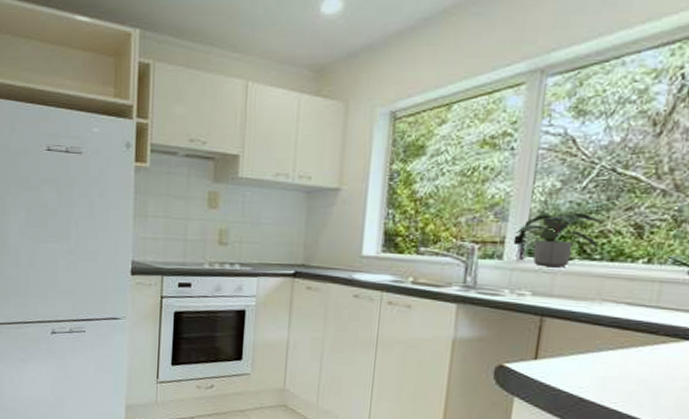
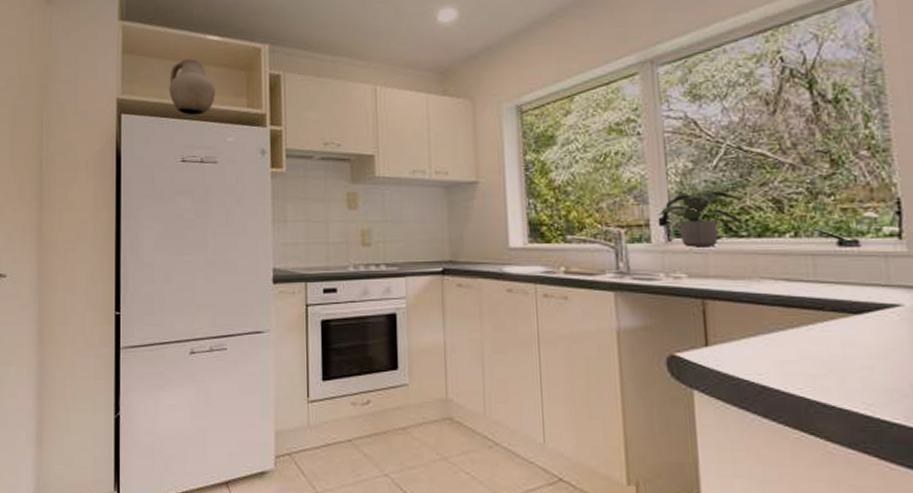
ceramic pitcher: none [35,40,83,103] -> present [169,58,215,116]

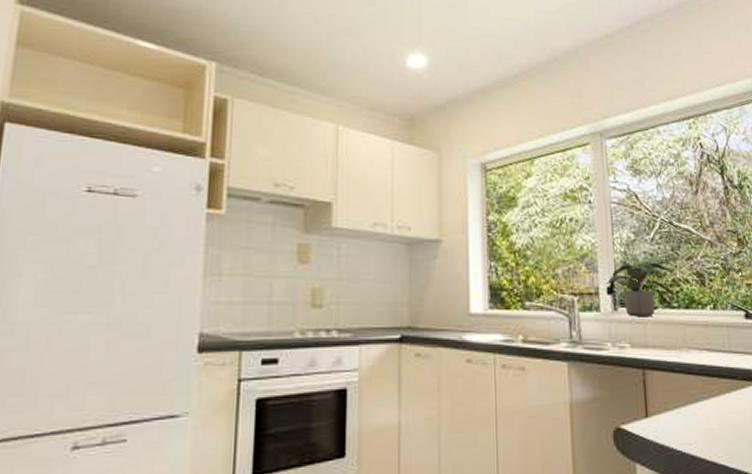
ceramic pitcher: present [169,58,215,116] -> none [78,64,143,136]

